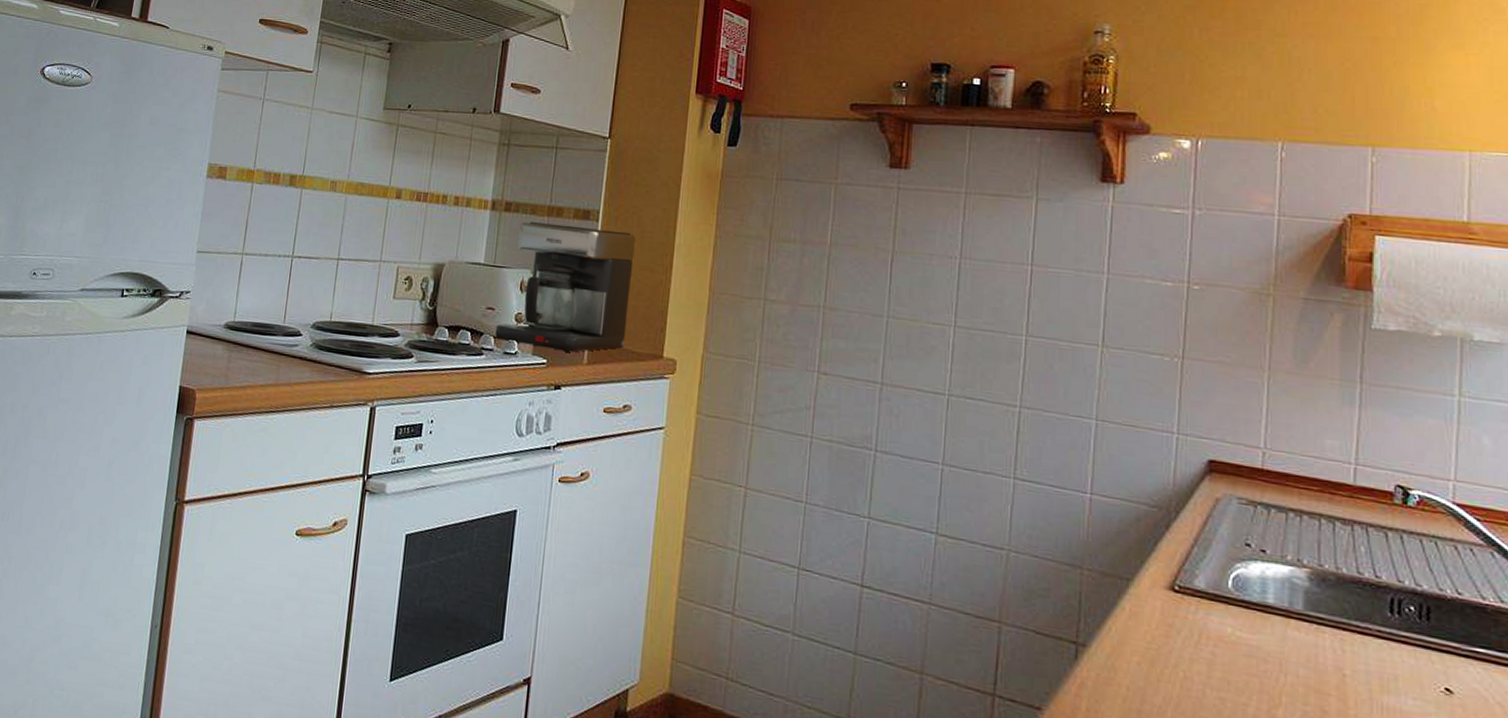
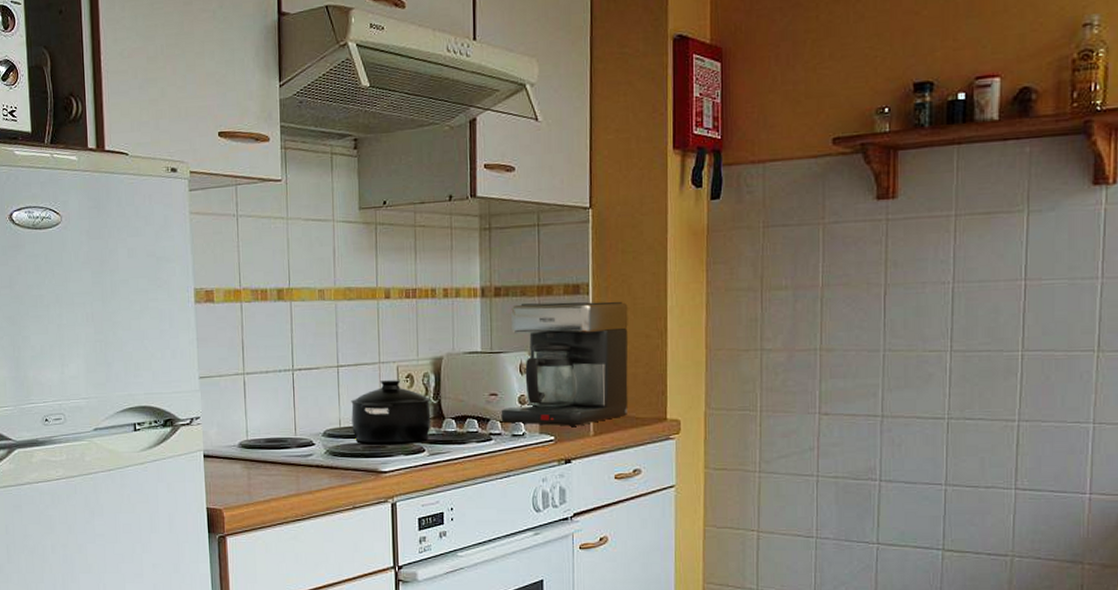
saucepan: none [342,279,427,349] -> present [351,380,431,446]

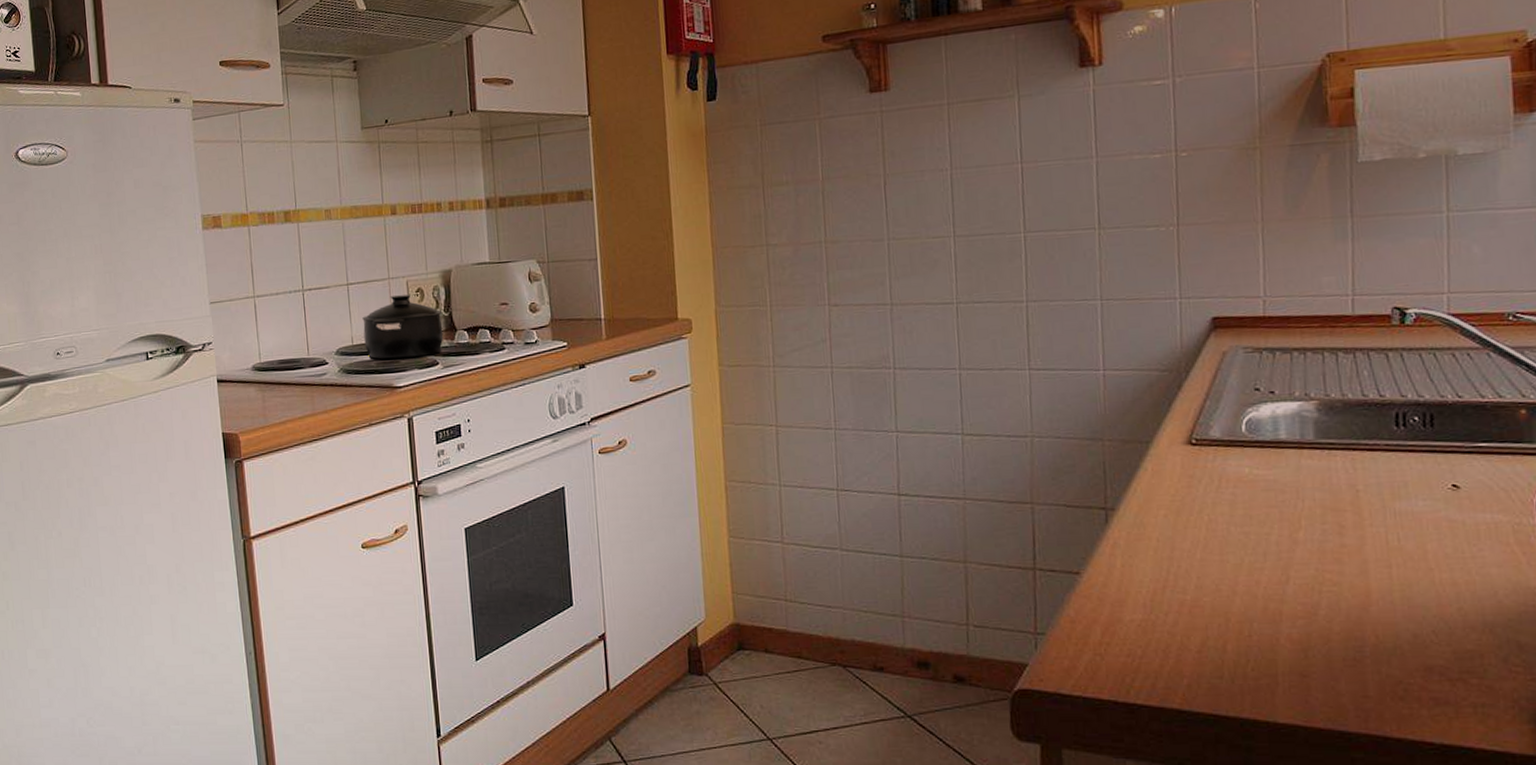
coffee maker: present [501,301,628,426] -> none [512,206,638,332]

